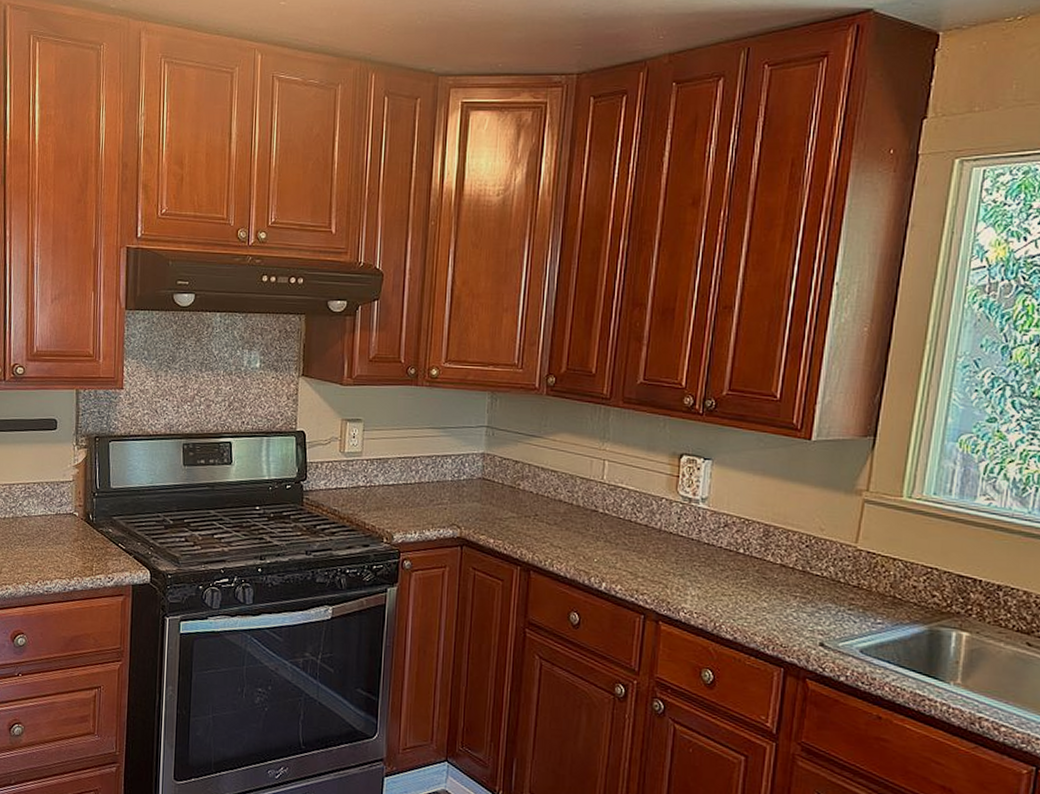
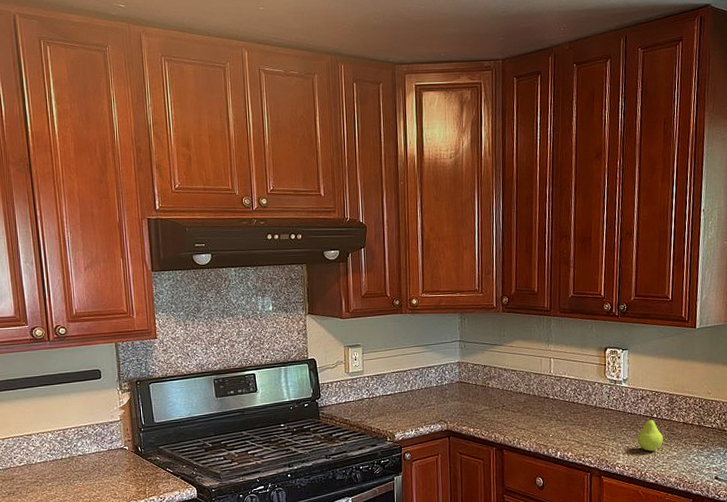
fruit: none [713,549,751,598] -> present [637,415,664,452]

